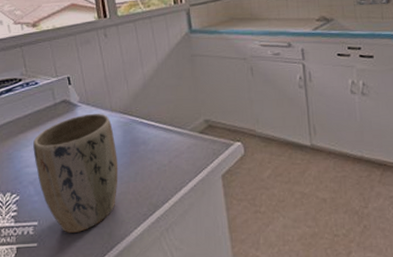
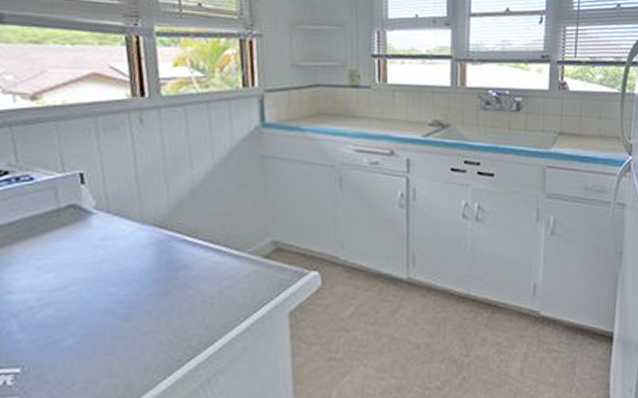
plant pot: present [33,113,118,233] -> none [20,224,147,384]

